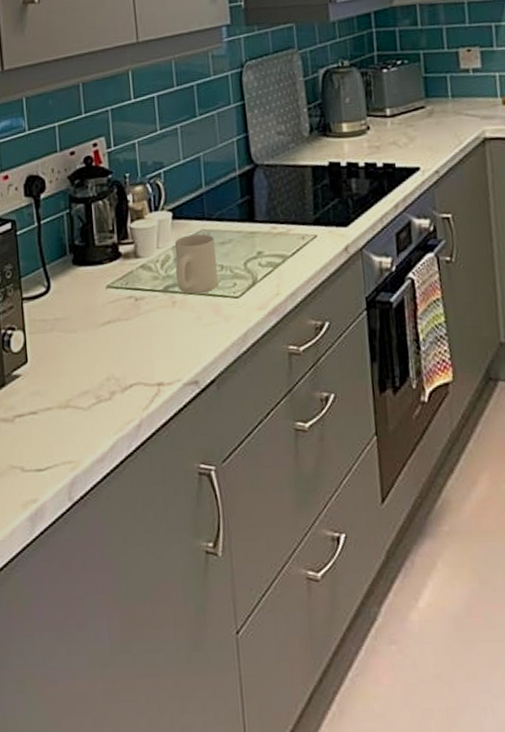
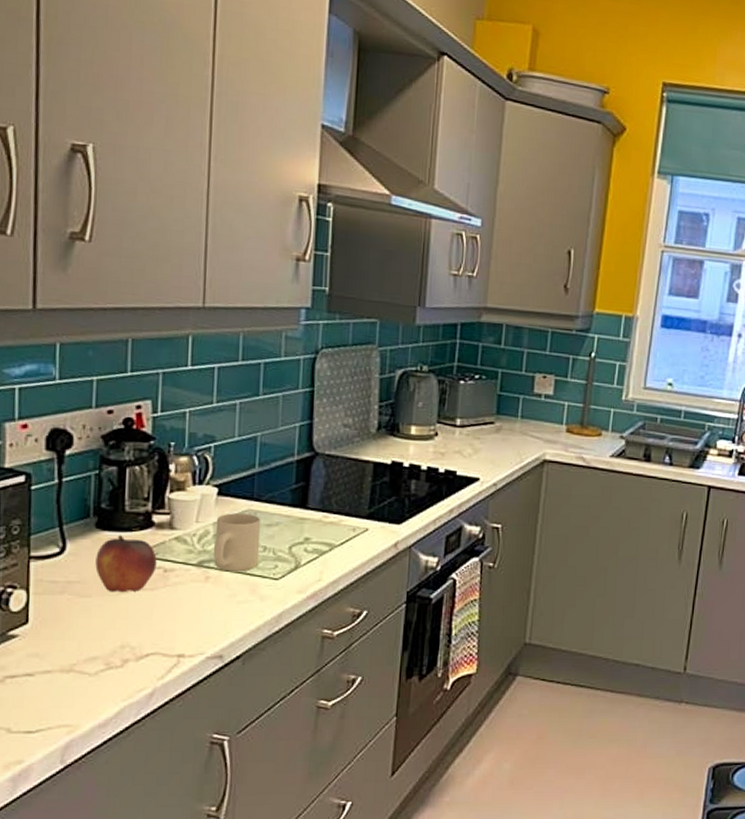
fruit: none [76,269,128,326] -> present [95,535,157,593]

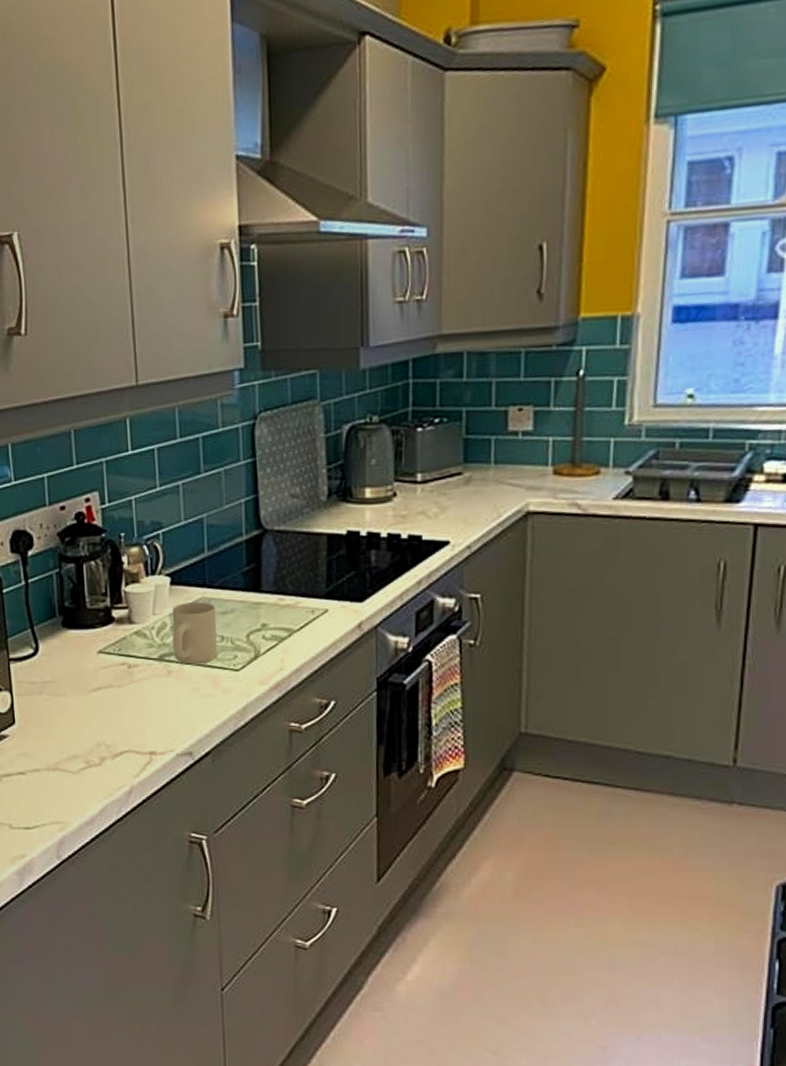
fruit: present [95,535,157,593] -> none [65,633,121,691]

